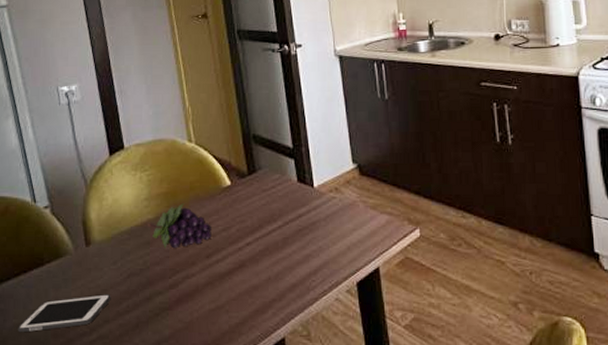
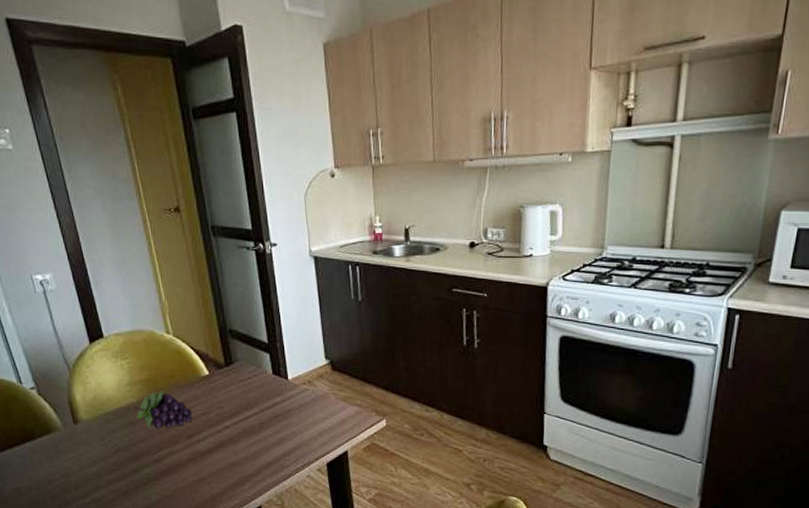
cell phone: present [17,294,111,333] -> none [17,465,101,495]

